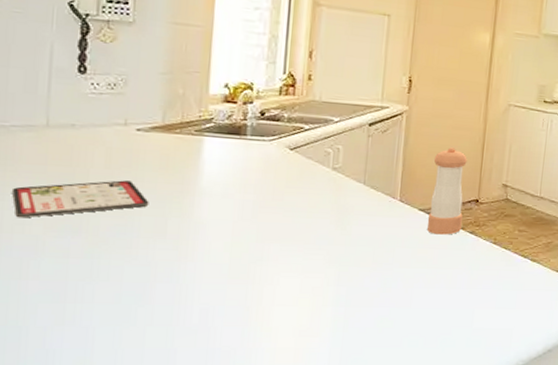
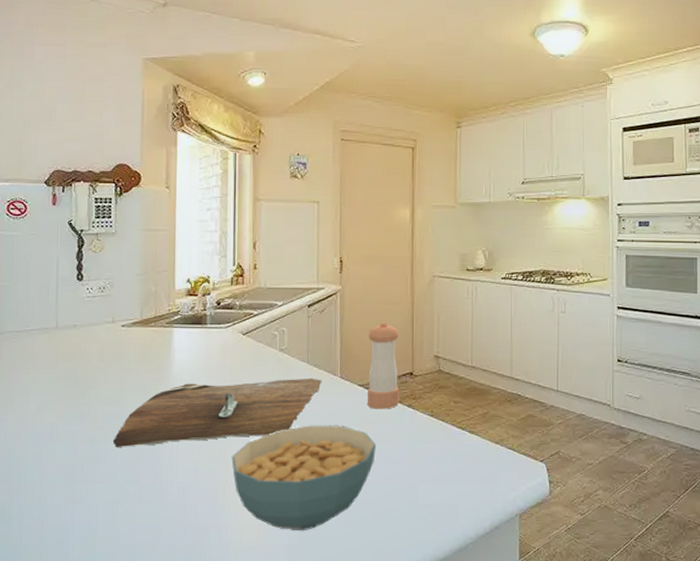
tablet: present [12,180,149,218] -> none [34,371,134,409]
cutting board: none [118,198,379,265] -> present [112,378,322,447]
cereal bowl: none [267,248,433,355] -> present [231,425,376,531]

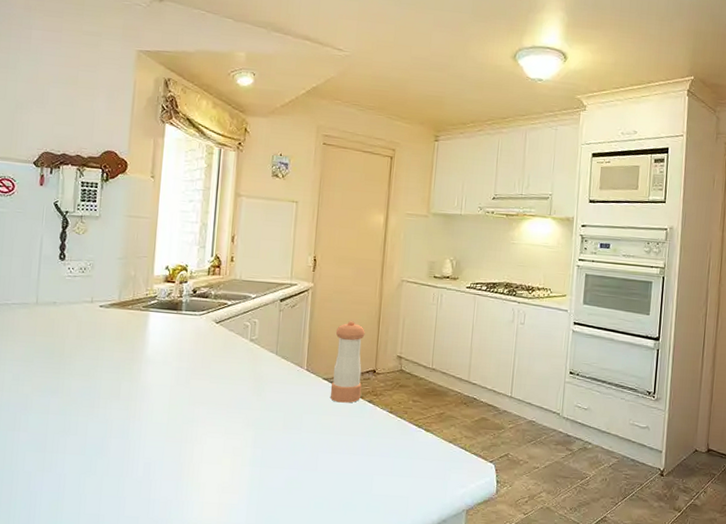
cutting board: present [112,378,322,447] -> none [84,365,289,422]
cereal bowl: present [231,425,376,531] -> none [197,413,336,512]

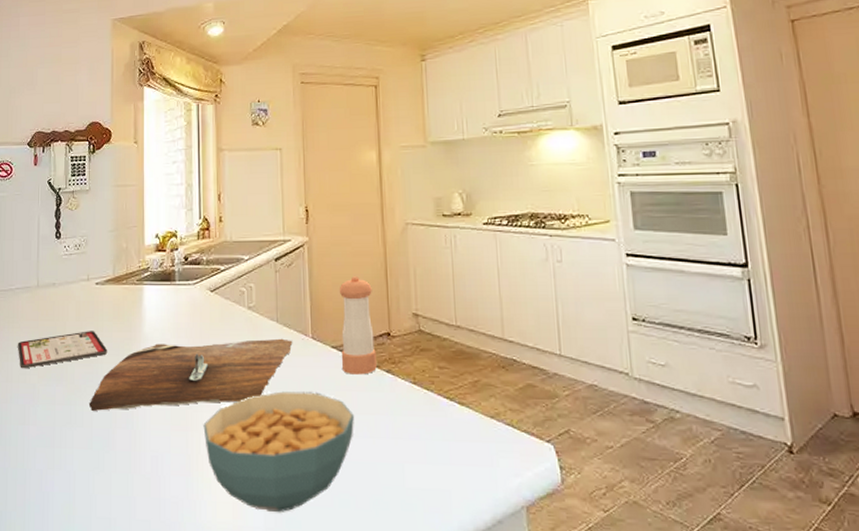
tablet: none [11,349,108,380] -> present [18,331,108,369]
cutting board: none [84,365,289,422] -> present [88,338,293,411]
cereal bowl: none [197,413,336,512] -> present [203,391,354,513]

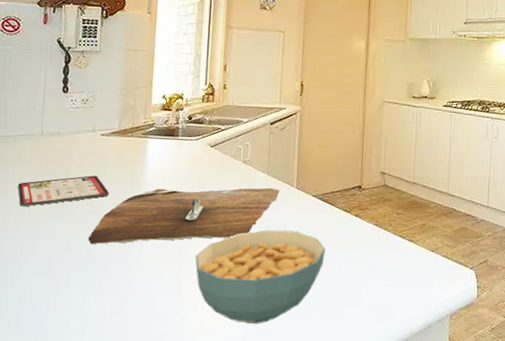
pepper shaker: present [339,276,377,375] -> none [319,141,350,218]

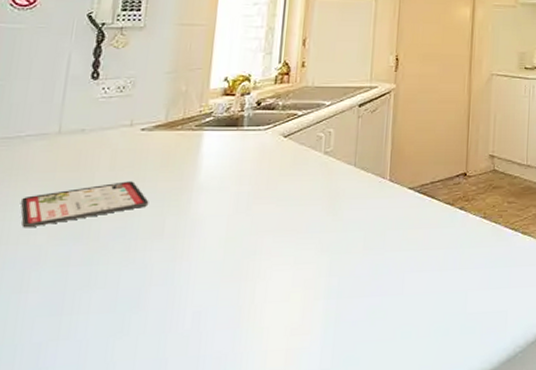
cutting board: present [87,187,280,244] -> none [116,182,369,269]
cereal bowl: present [195,230,325,325] -> none [260,232,424,353]

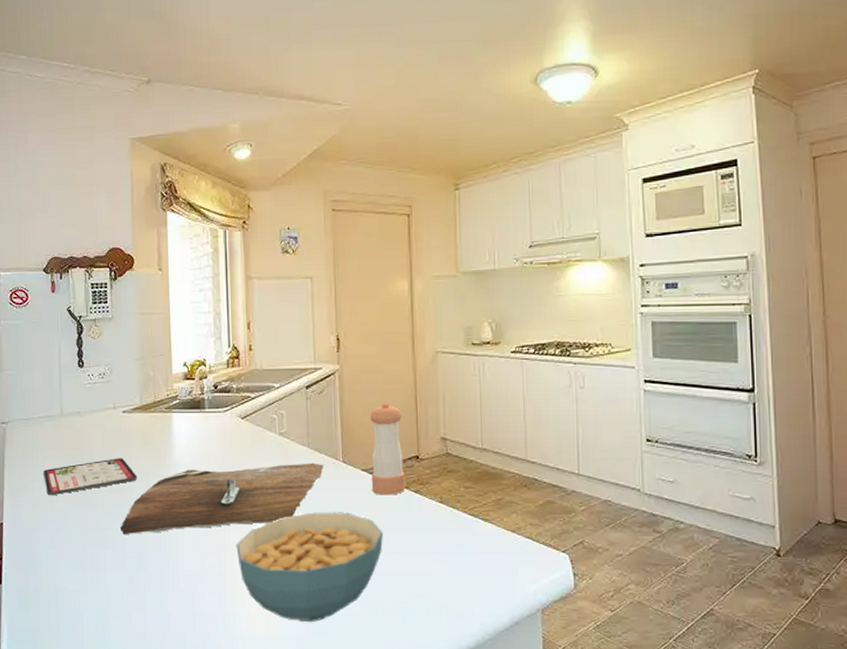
cutting board: none [116,182,369,269] -> present [119,462,324,534]
cereal bowl: none [260,232,424,353] -> present [236,512,383,623]
pepper shaker: none [416,122,454,213] -> present [369,403,405,495]

